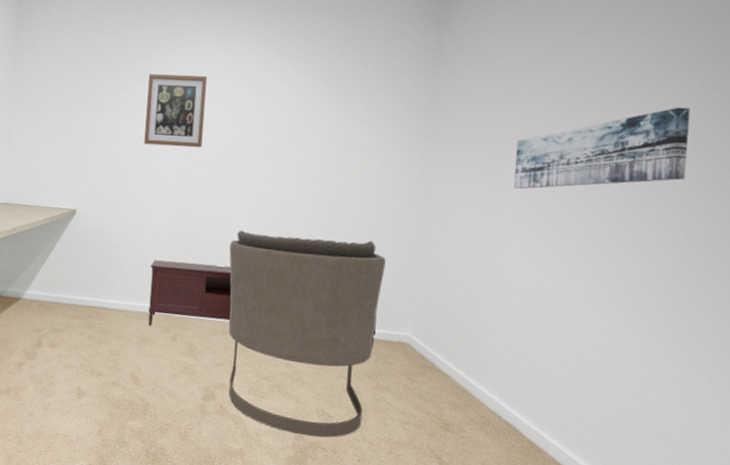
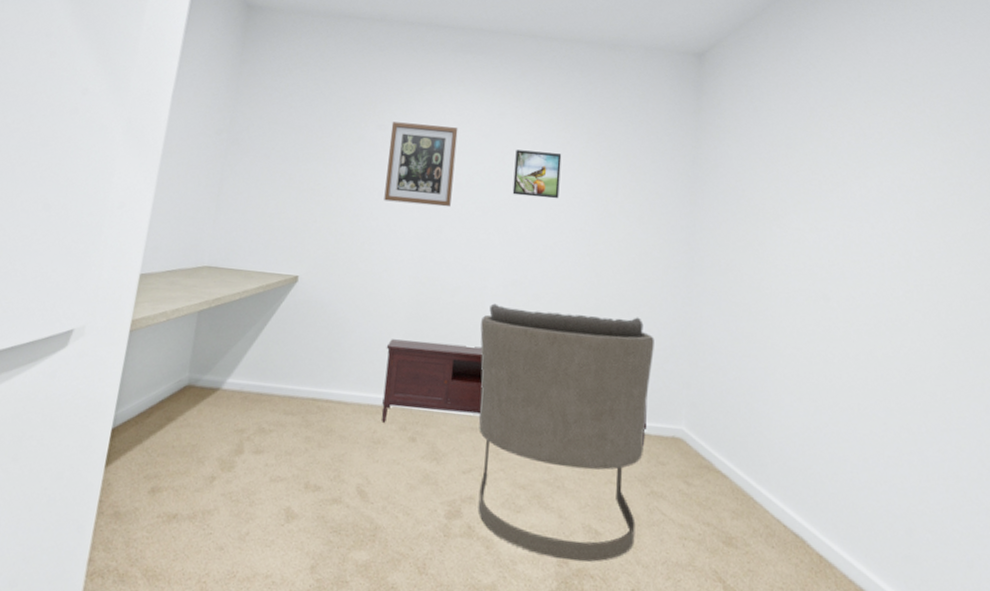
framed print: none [257,94,303,138] -> present [512,150,562,199]
wall art: present [514,107,691,189] -> none [779,182,940,262]

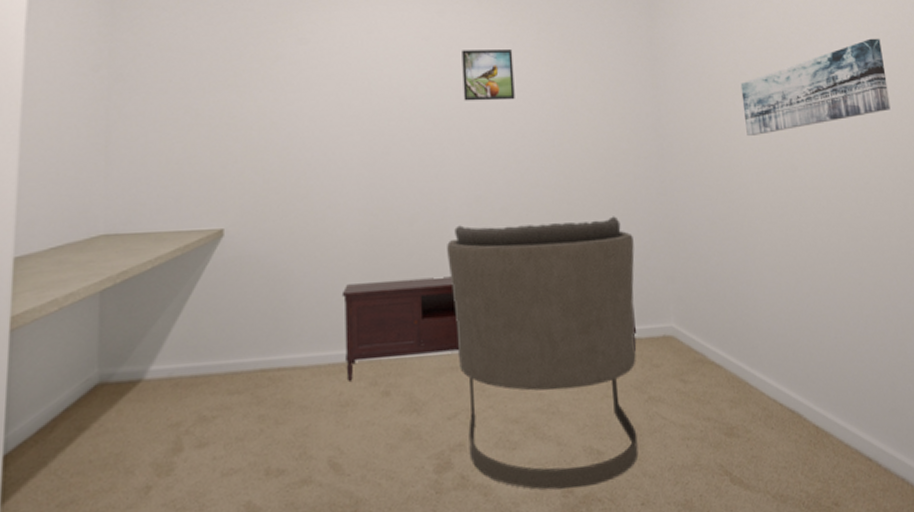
wall art: present [384,121,458,208] -> none [314,33,396,127]
wall art: none [779,182,940,262] -> present [740,38,891,137]

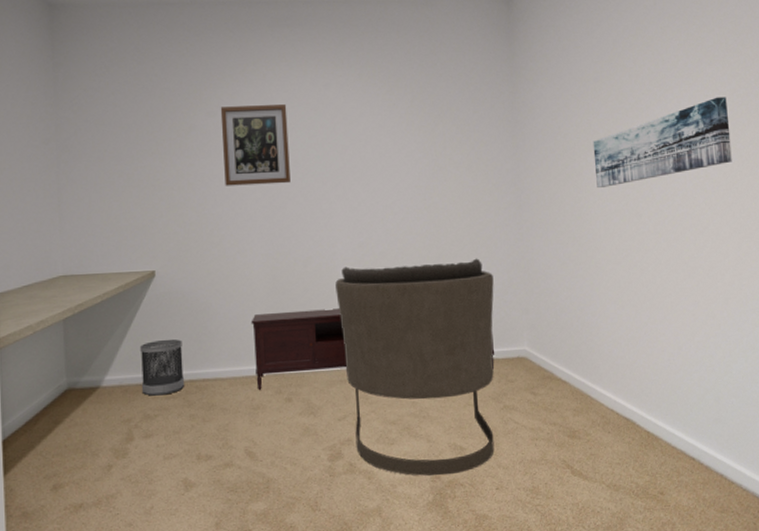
wastebasket: none [197,316,253,391] -> present [139,339,184,396]
wall art: none [314,33,396,127] -> present [220,104,291,186]
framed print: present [462,50,515,101] -> none [345,116,392,162]

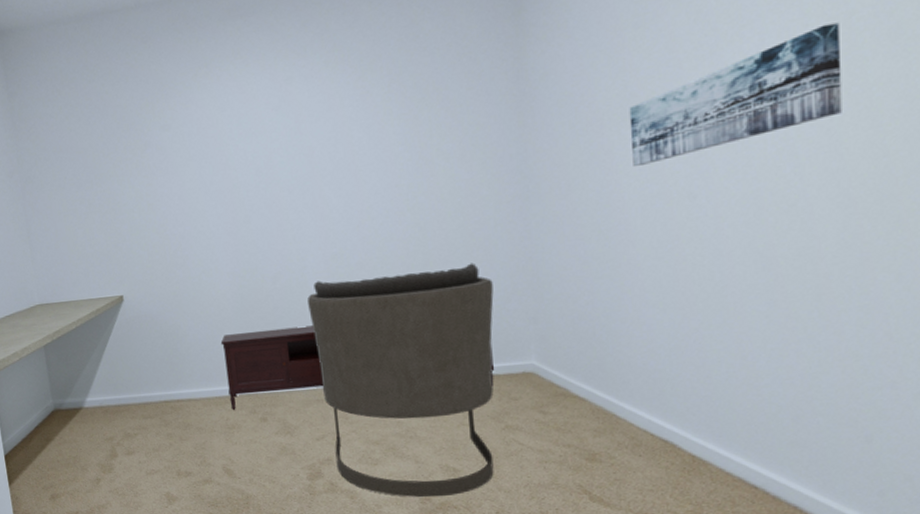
wastebasket: present [139,339,184,396] -> none [115,361,160,416]
wall art: present [220,104,291,186] -> none [174,107,254,204]

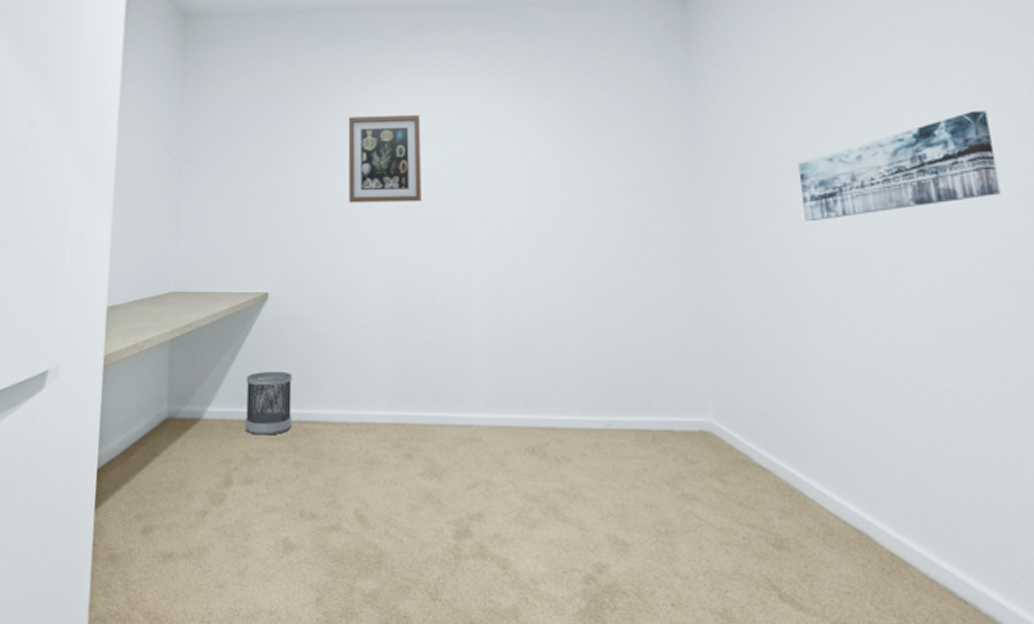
wastebasket: none [115,361,160,416] -> present [244,371,292,436]
wall art: none [174,107,254,204] -> present [348,115,421,203]
media console: present [220,325,495,410] -> none [369,349,670,444]
armchair: present [307,263,494,498] -> none [469,301,669,578]

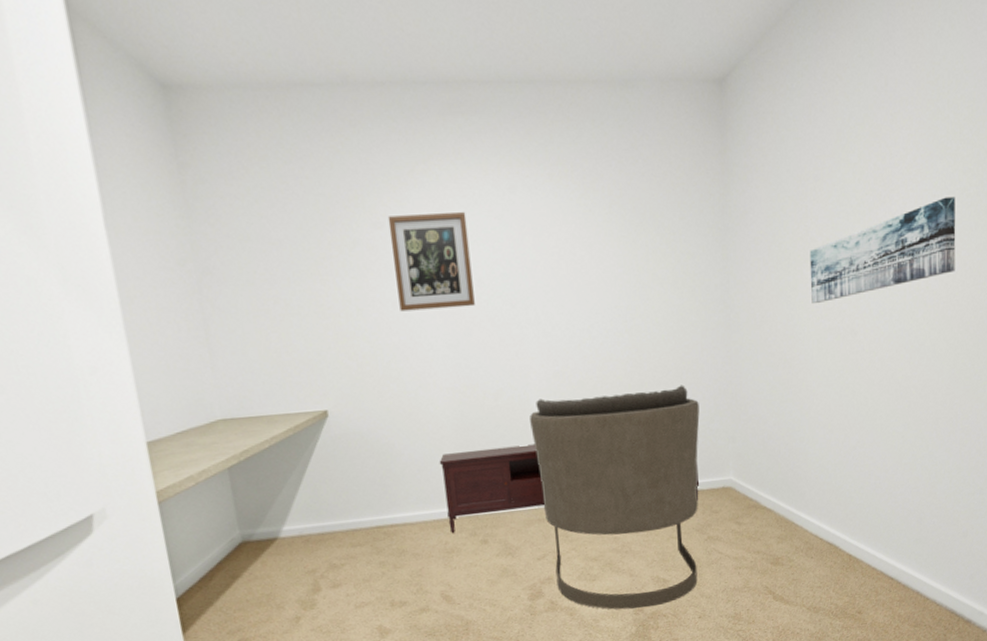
wastebasket: present [244,371,292,436] -> none [318,484,371,545]
media console: none [369,349,670,444] -> present [439,444,700,533]
armchair: none [469,301,669,578] -> present [530,385,700,610]

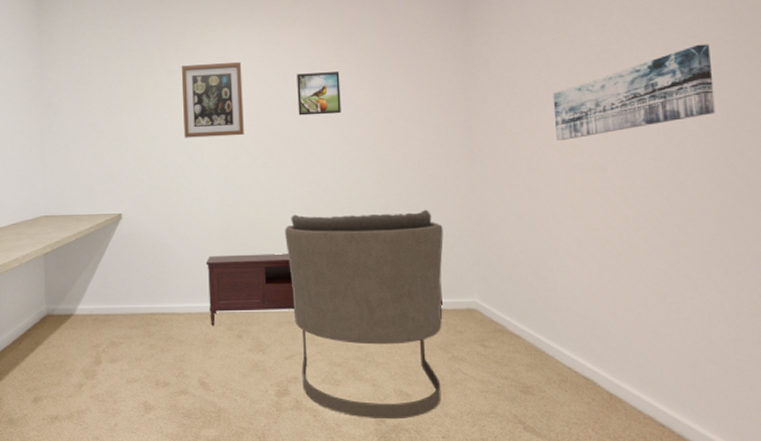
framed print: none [534,225,588,281] -> present [297,72,341,116]

